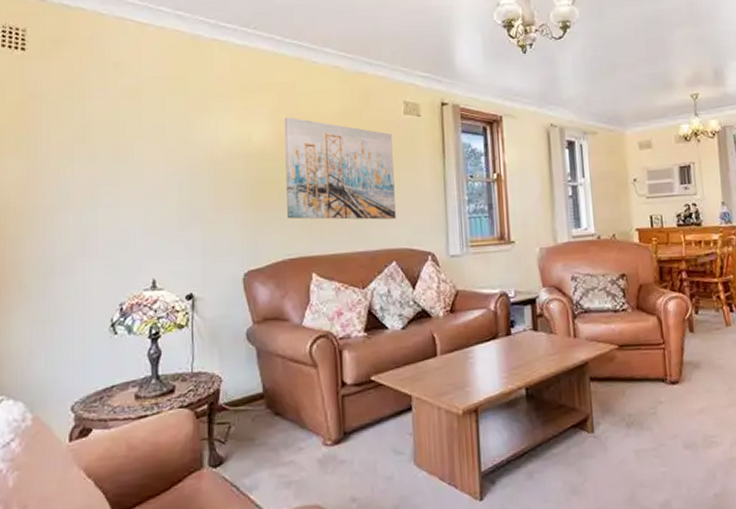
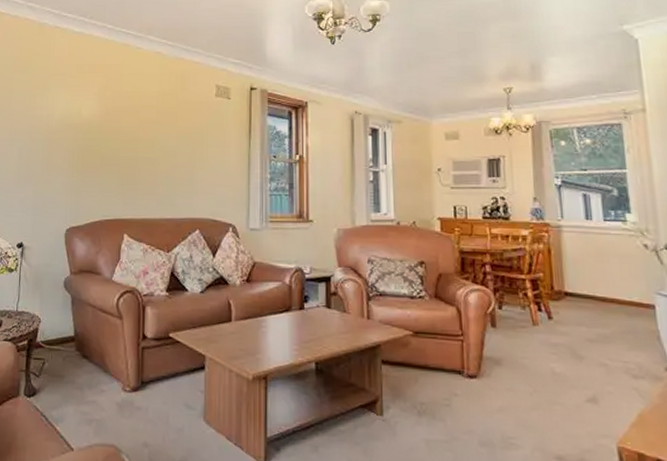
wall art: present [284,117,396,220] -> none [106,95,204,192]

